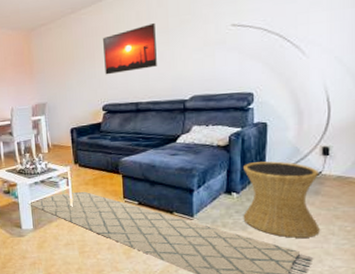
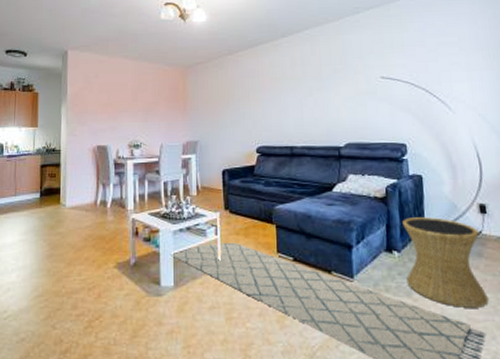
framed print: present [103,23,157,75] -> none [258,70,311,117]

